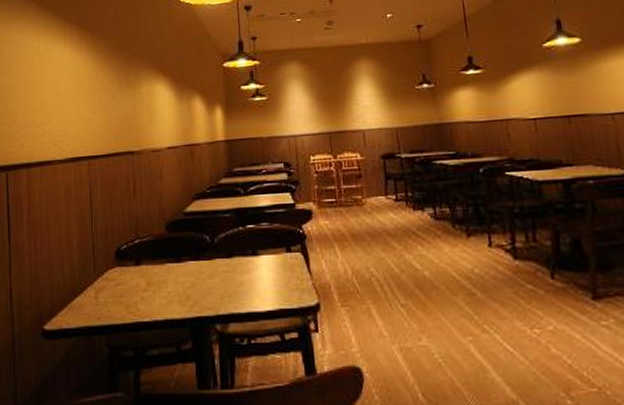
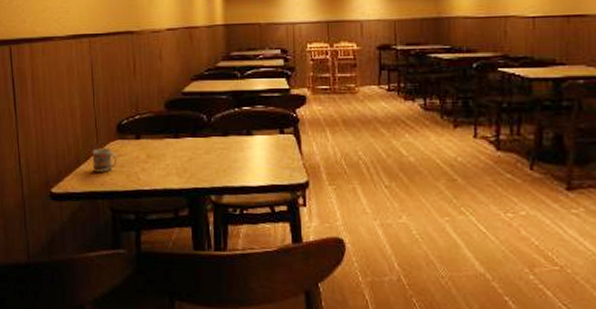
cup: none [88,277,116,304] -> present [92,148,118,172]

